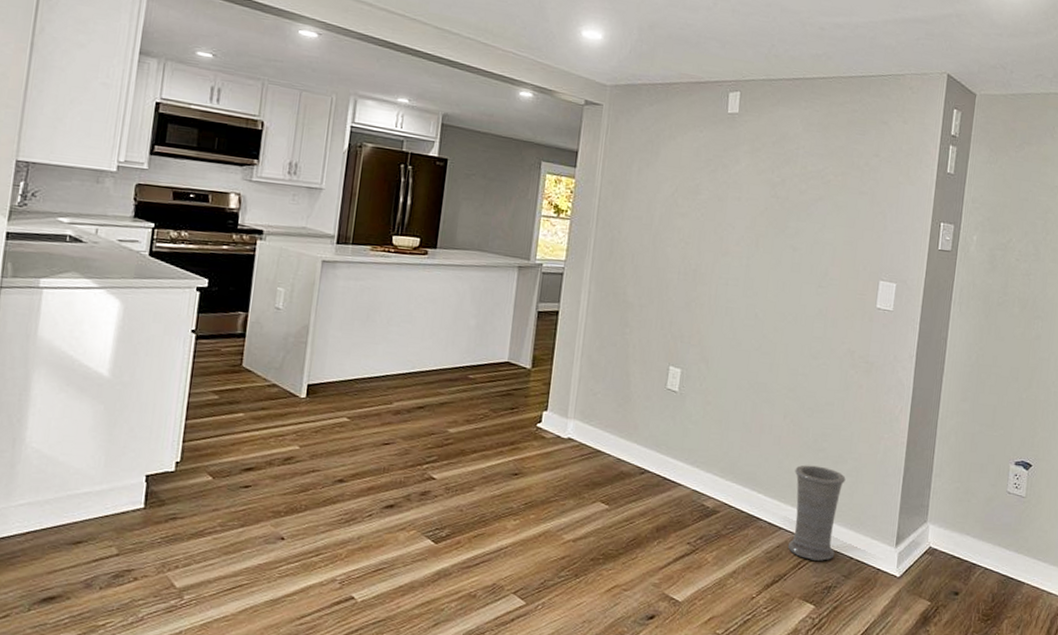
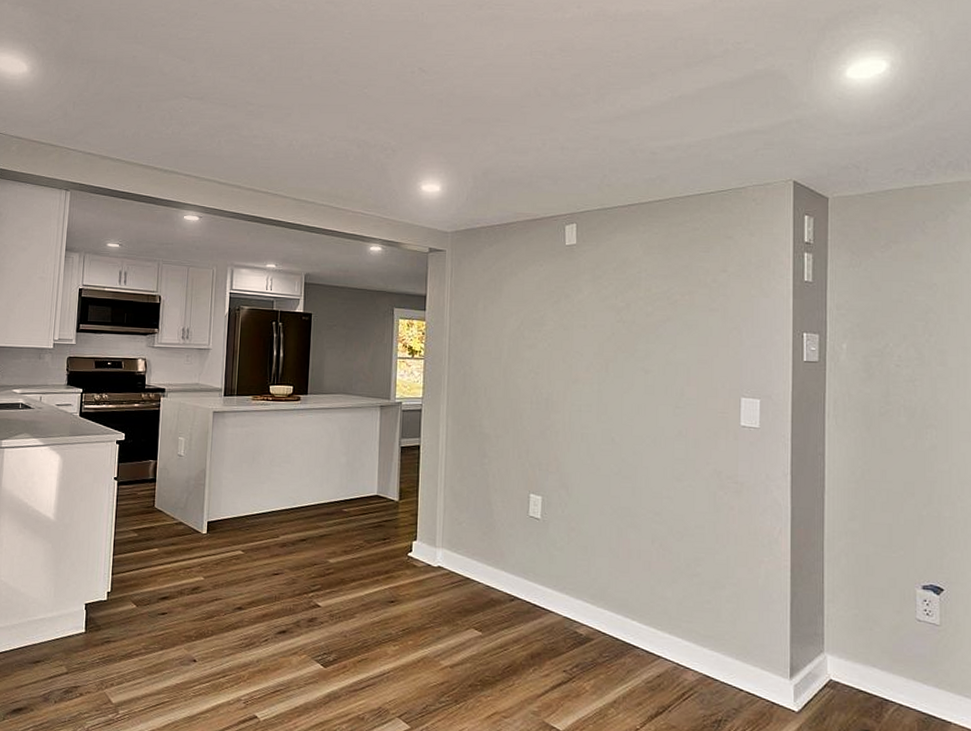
vase: present [788,465,846,561] -> none [669,591,726,692]

